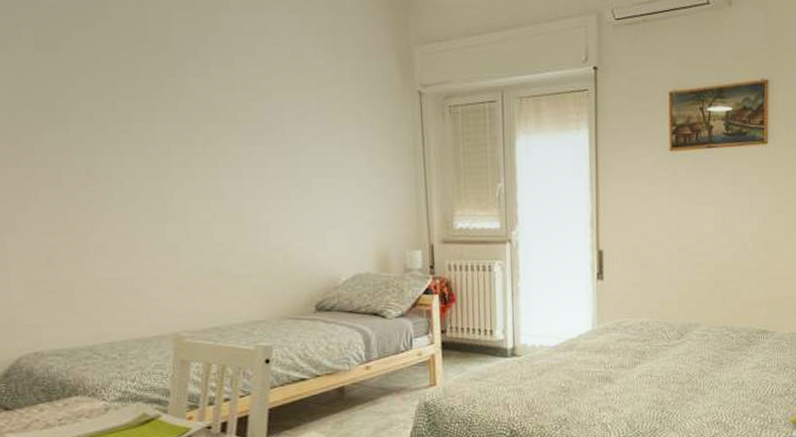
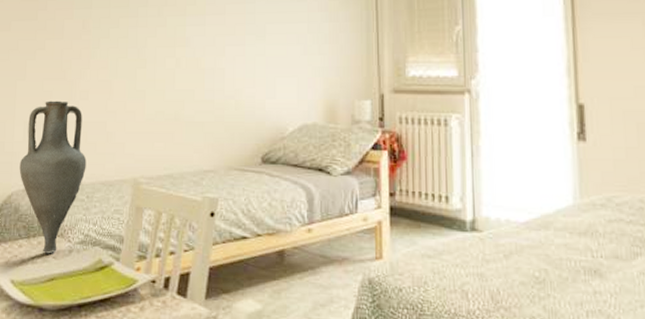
vase: none [25,257,115,415] -> present [19,100,87,254]

